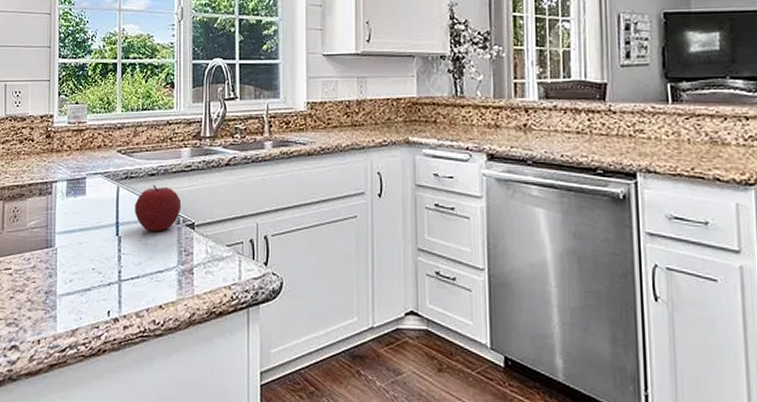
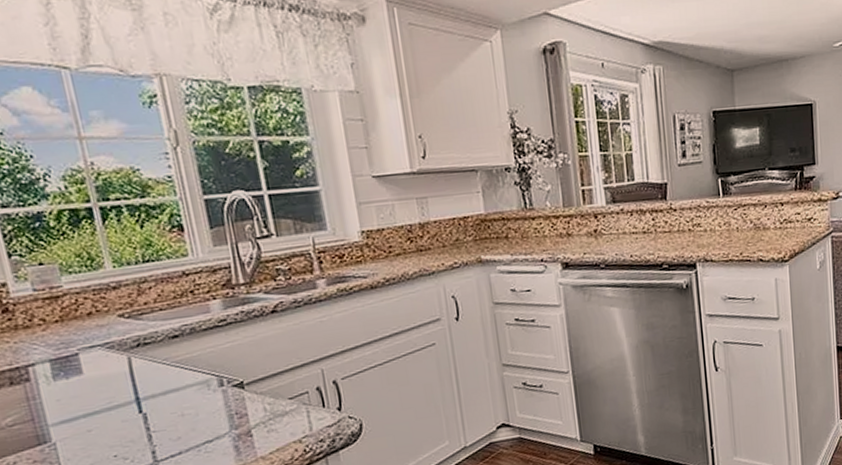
apple: present [135,185,182,231] -> none [157,347,223,401]

